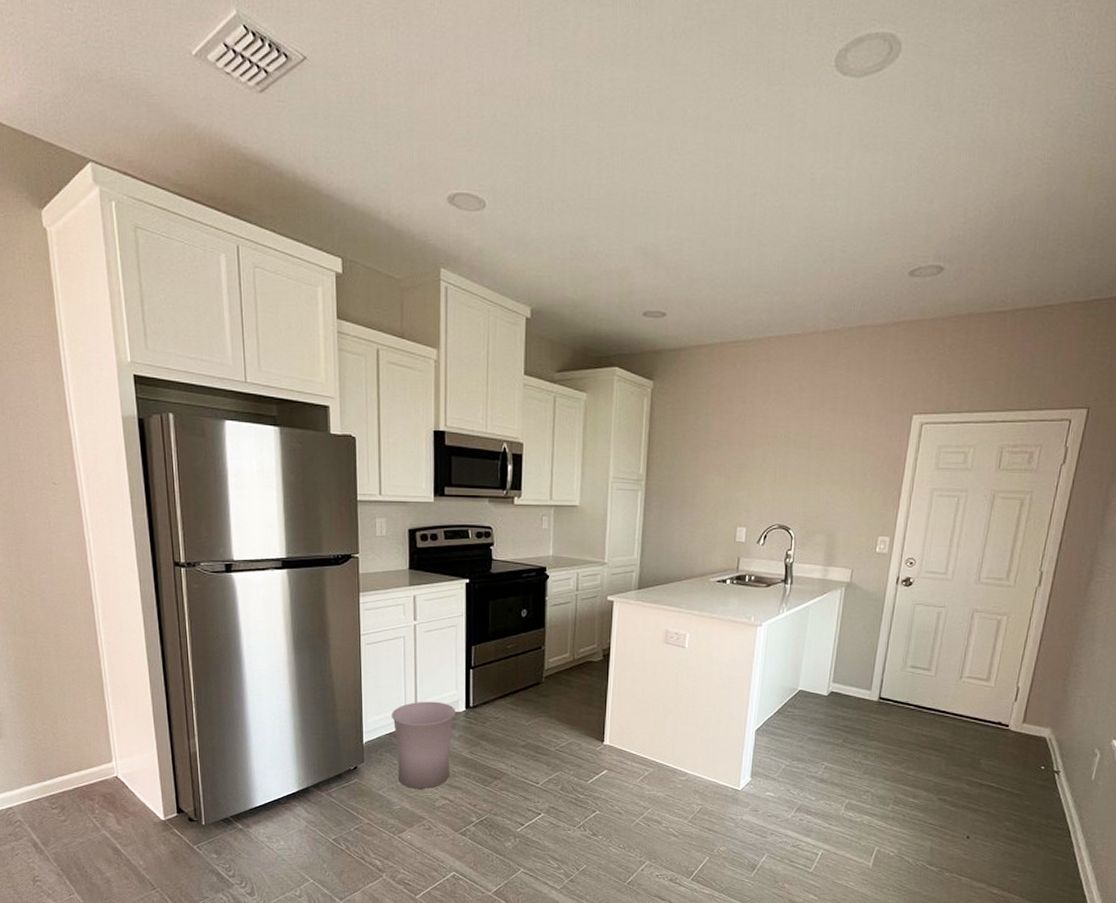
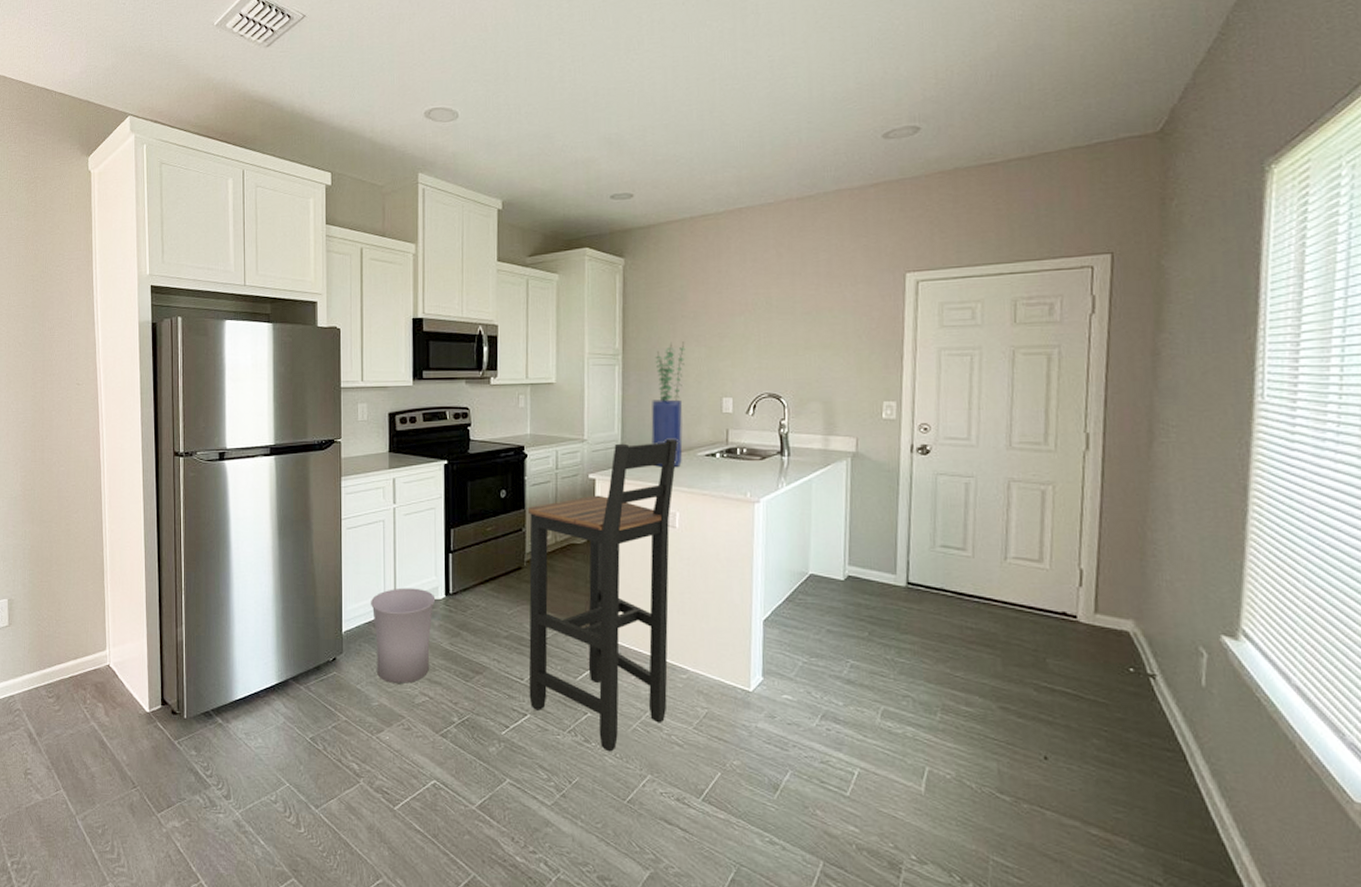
bar stool: none [543,564,693,843] -> present [527,438,678,752]
vase: none [668,470,706,591] -> present [651,342,686,467]

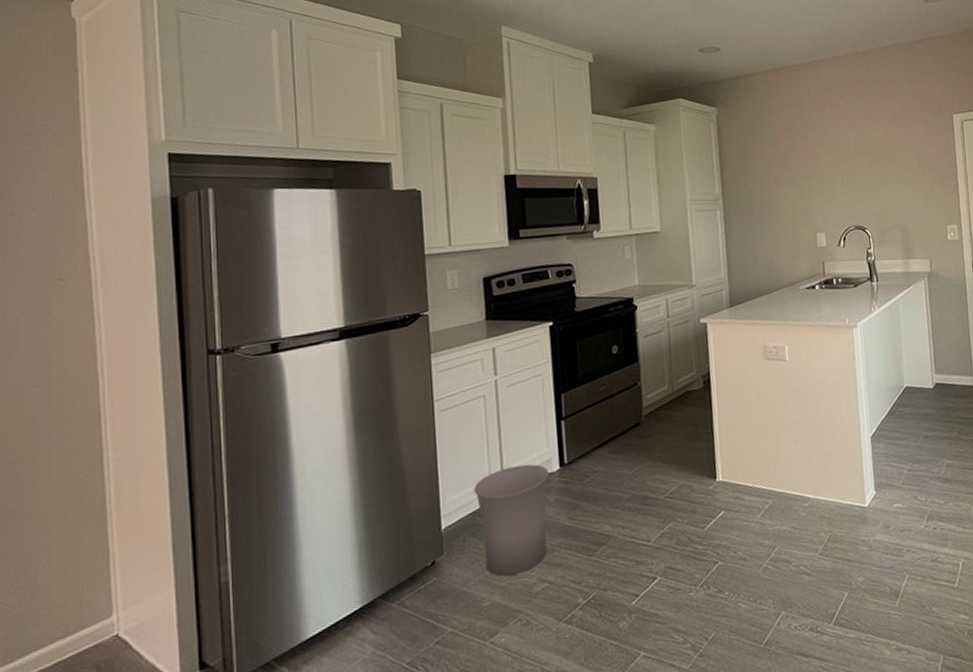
bar stool: present [527,438,678,752] -> none [641,275,794,598]
vase: present [651,342,686,467] -> none [753,183,786,304]

